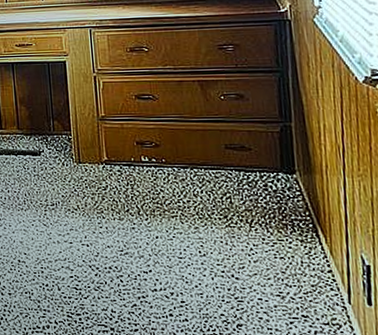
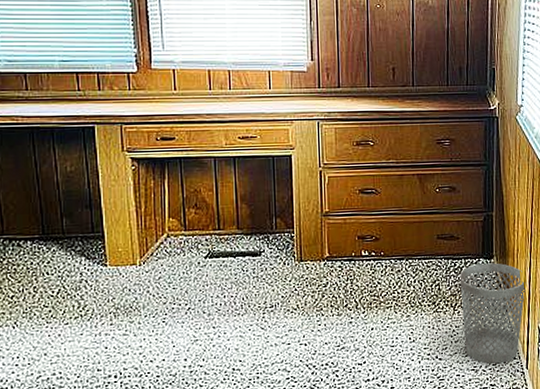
wastebasket: none [254,179,341,293] -> present [459,263,526,365]

